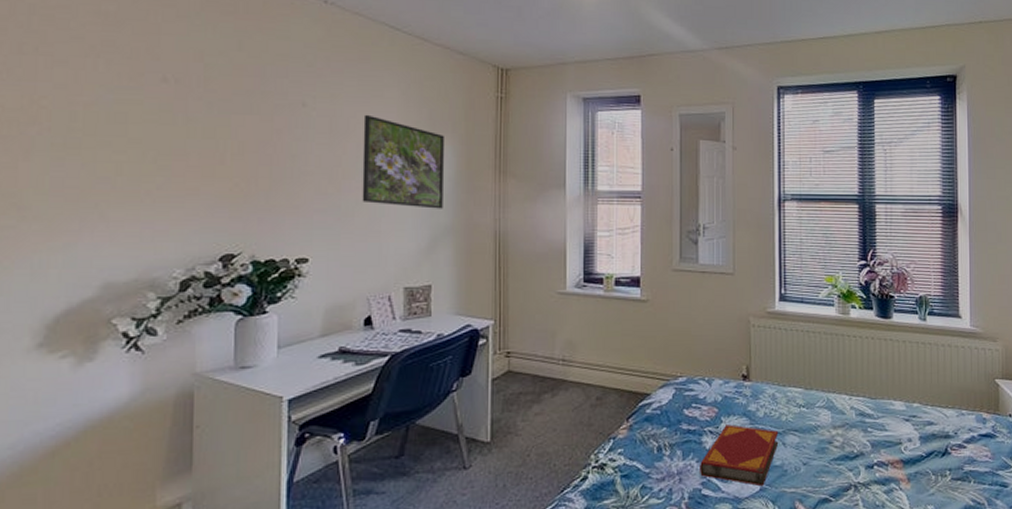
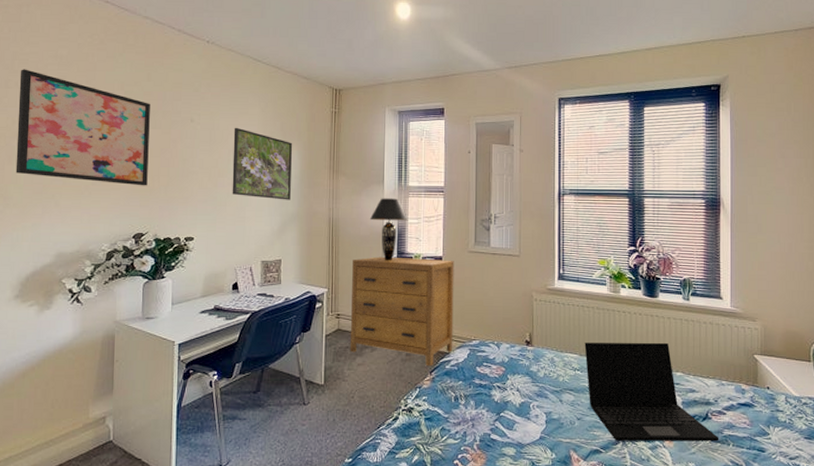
wall art: none [36,28,243,191] -> present [15,69,150,186]
dresser: none [525,278,655,412] -> present [351,256,454,367]
table lamp: none [549,206,597,284] -> present [370,198,408,261]
hardback book: present [700,424,779,487] -> none [489,382,557,436]
laptop: none [810,369,960,487] -> present [584,342,719,442]

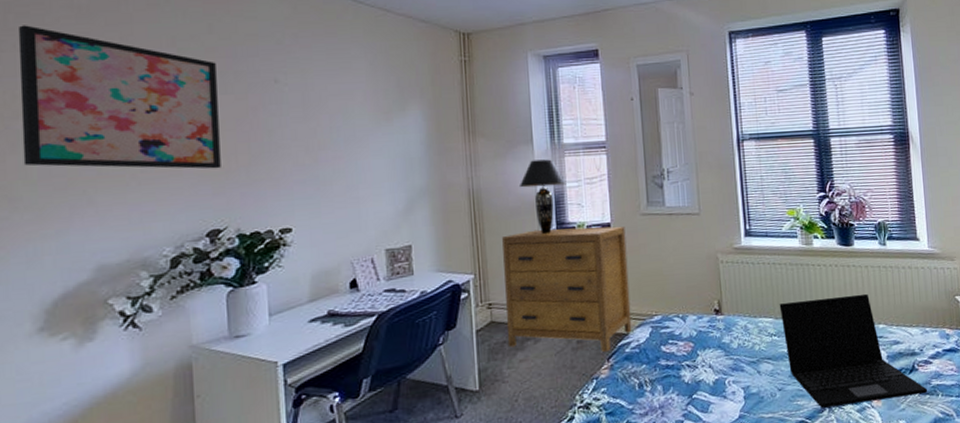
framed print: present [232,127,292,200] -> none [334,86,417,173]

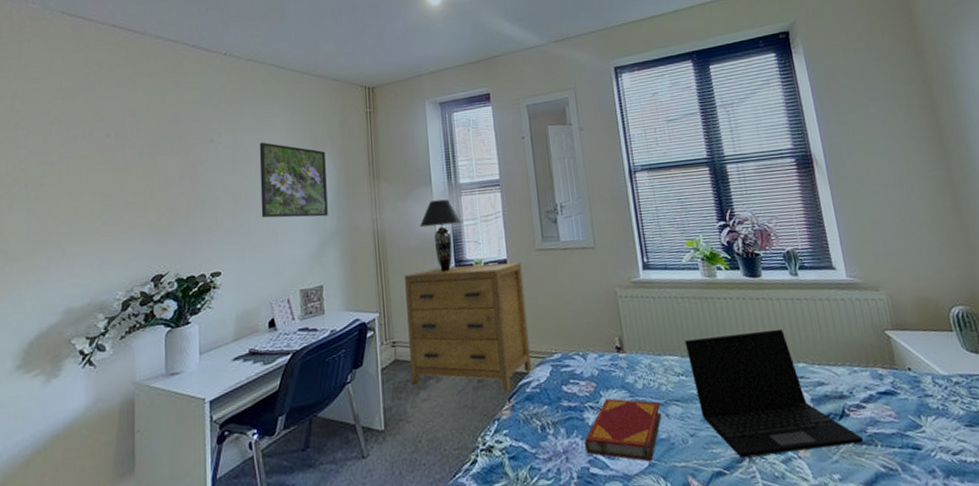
wall art: present [17,25,221,169] -> none [16,107,166,224]
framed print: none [334,86,417,173] -> present [259,142,328,218]
hardback book: none [680,357,754,414] -> present [584,398,662,462]

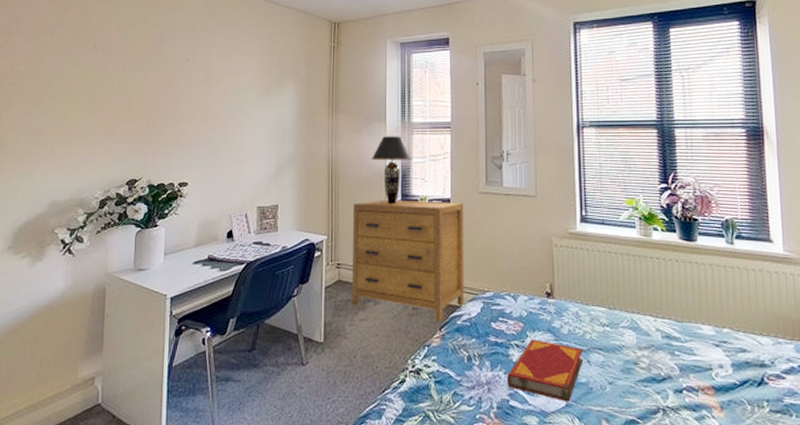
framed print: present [259,142,328,218] -> none [227,66,289,141]
laptop: present [684,328,864,458] -> none [613,293,780,412]

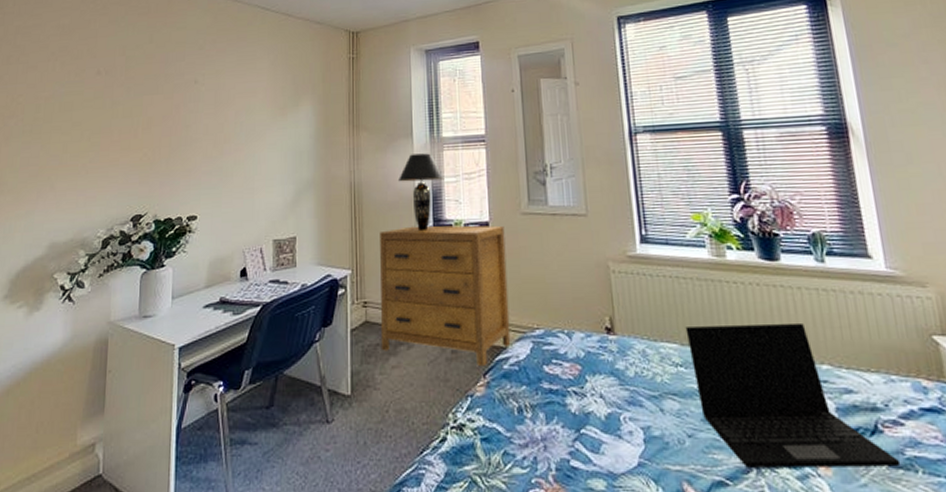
hardback book: present [507,339,584,402] -> none [566,385,656,461]
laptop: none [613,293,780,412] -> present [685,322,901,468]

